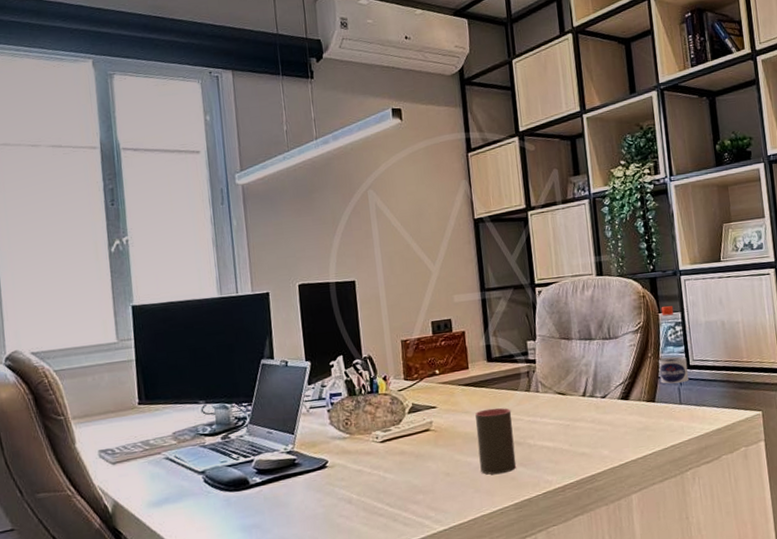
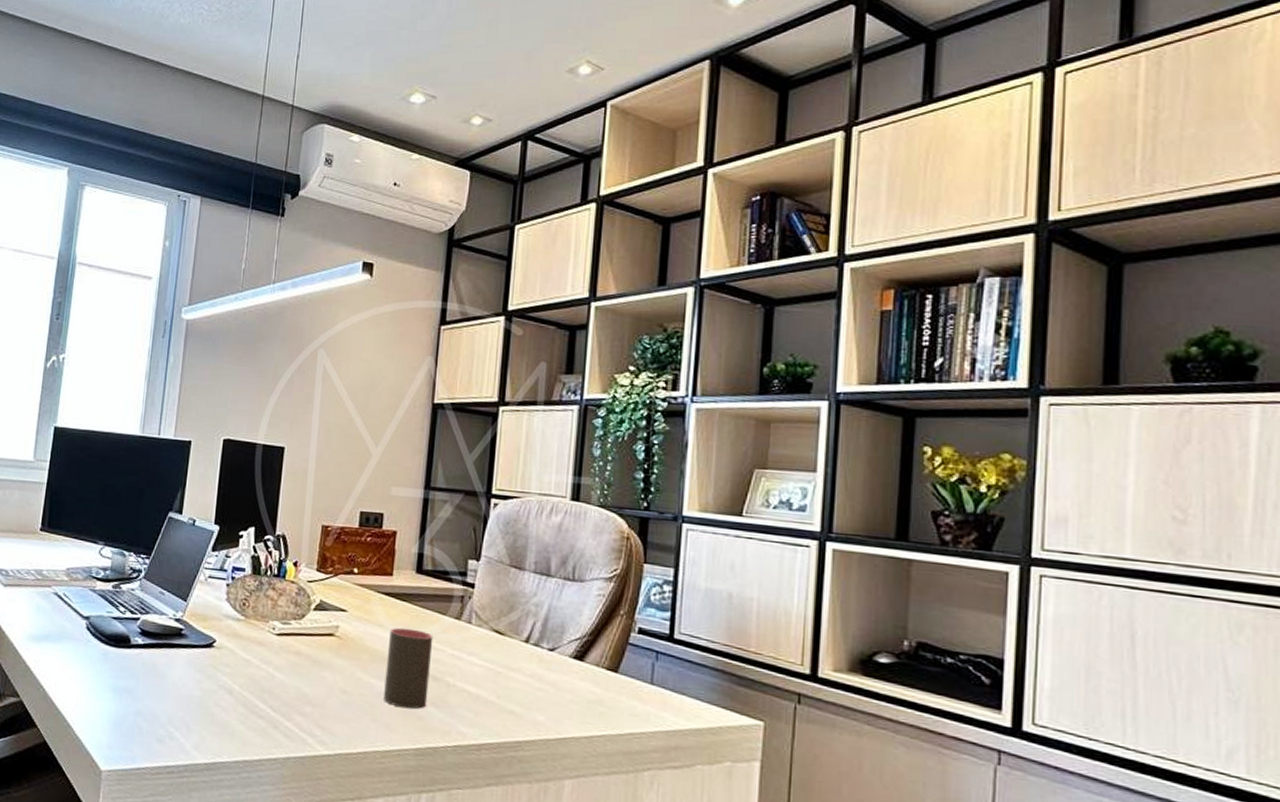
water bottle: present [659,306,690,384] -> none [630,556,671,659]

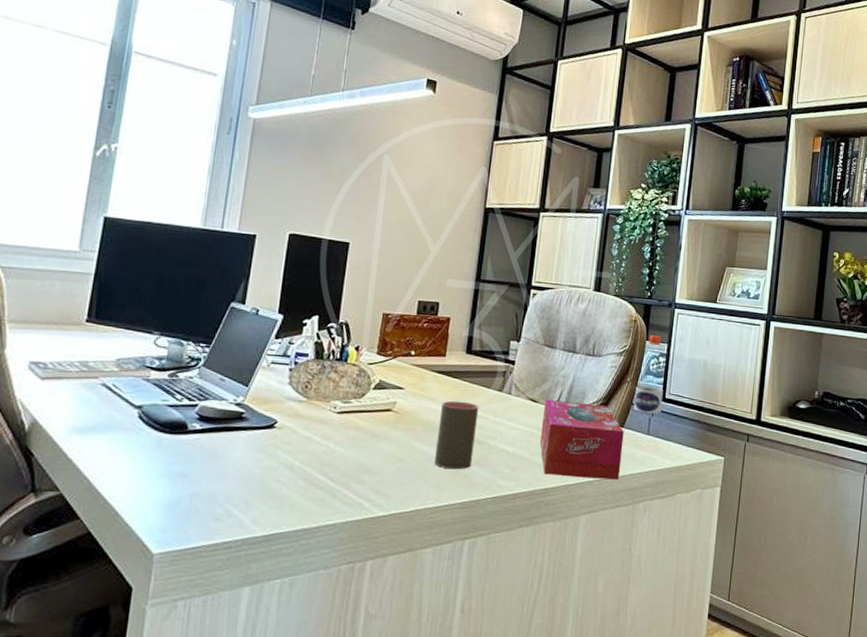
tissue box: none [508,632,619,739] -> present [540,399,624,480]
water bottle: none [630,556,671,659] -> present [633,335,664,414]

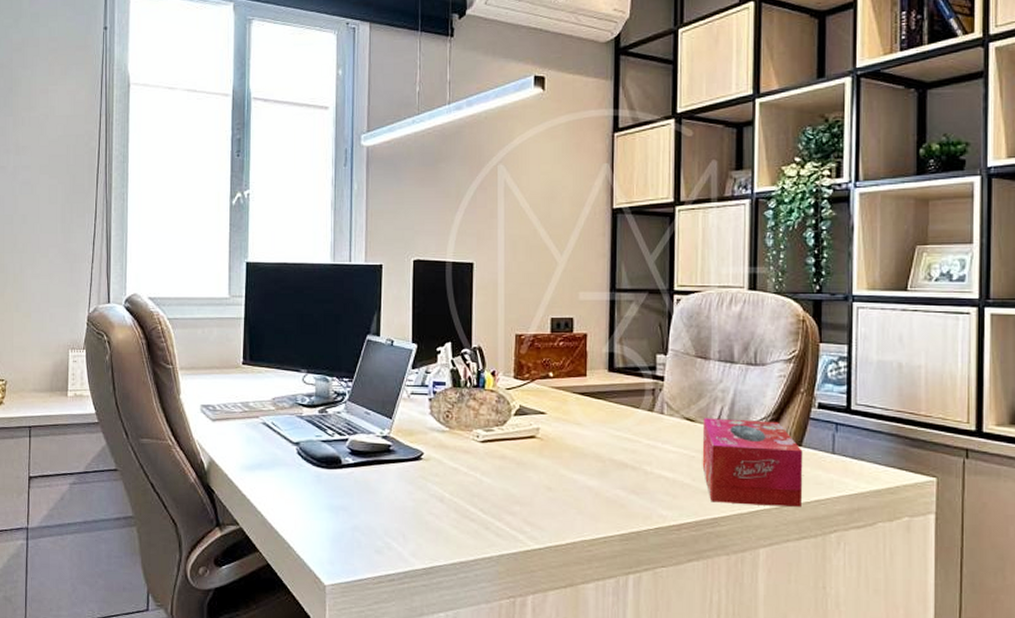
cup: present [434,400,479,470] -> none [587,424,629,499]
water bottle: present [633,335,664,414] -> none [811,336,848,429]

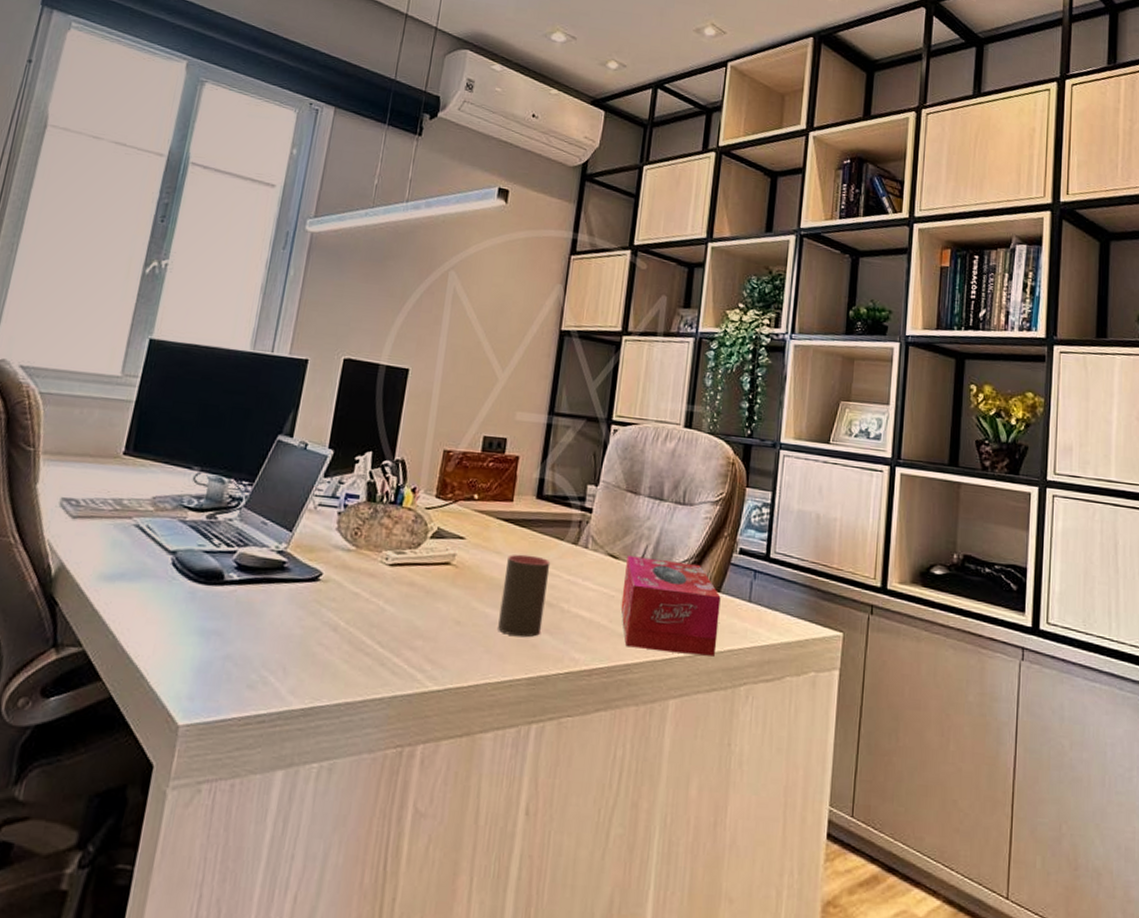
cup: none [587,424,629,499] -> present [498,554,551,638]

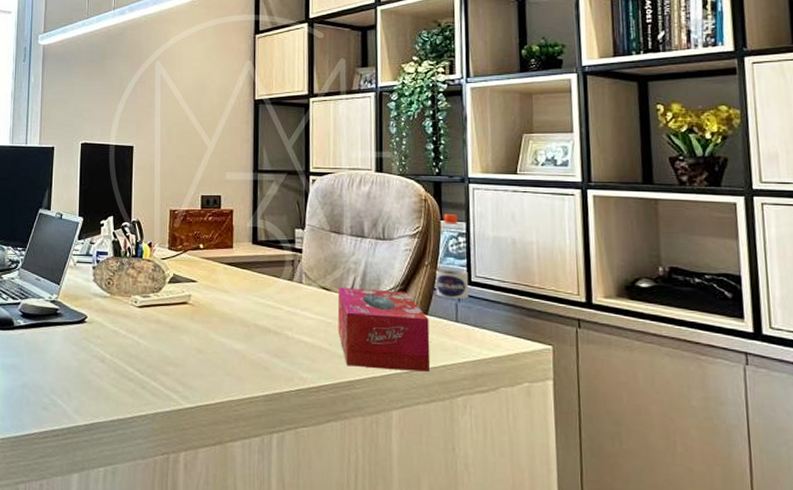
cup: present [498,554,551,638] -> none [233,292,272,361]
water bottle: none [732,481,768,577] -> present [435,214,469,300]

